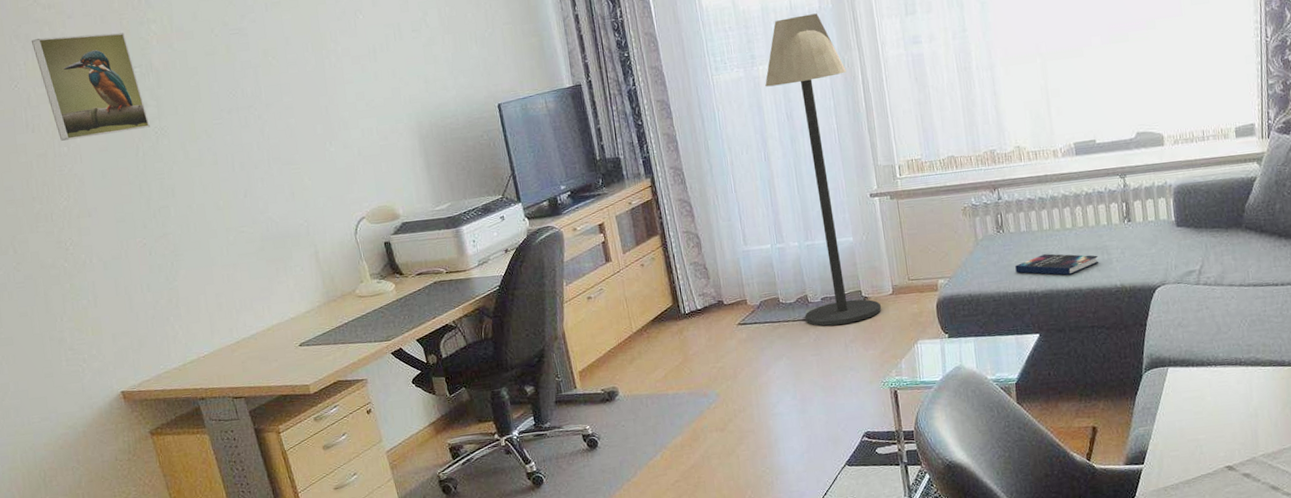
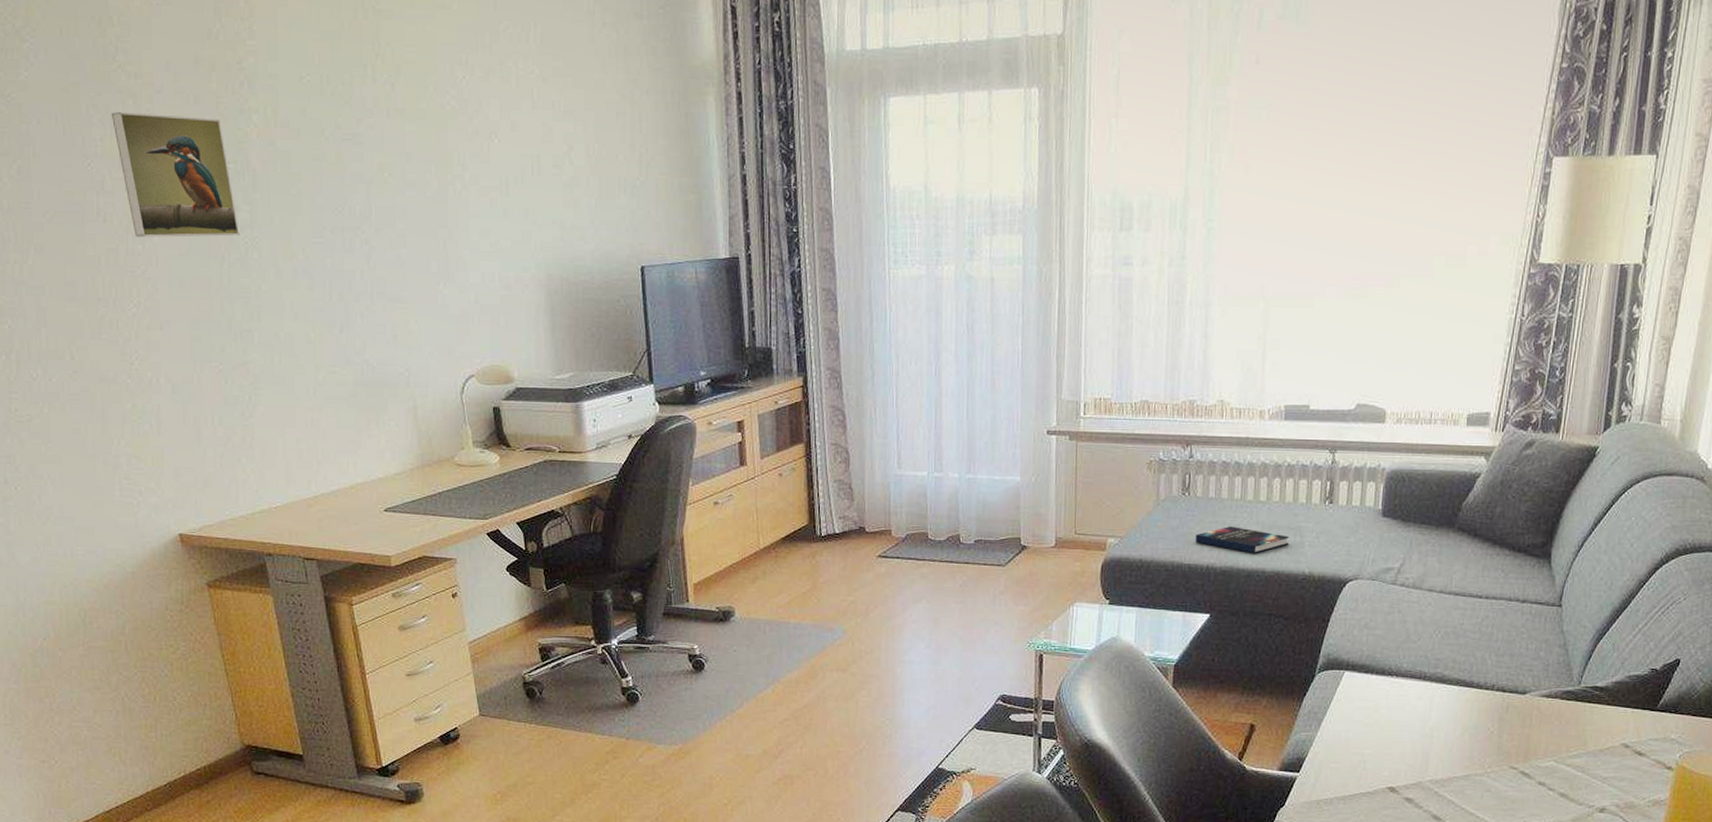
floor lamp: present [765,13,881,326] -> none [948,213,1042,573]

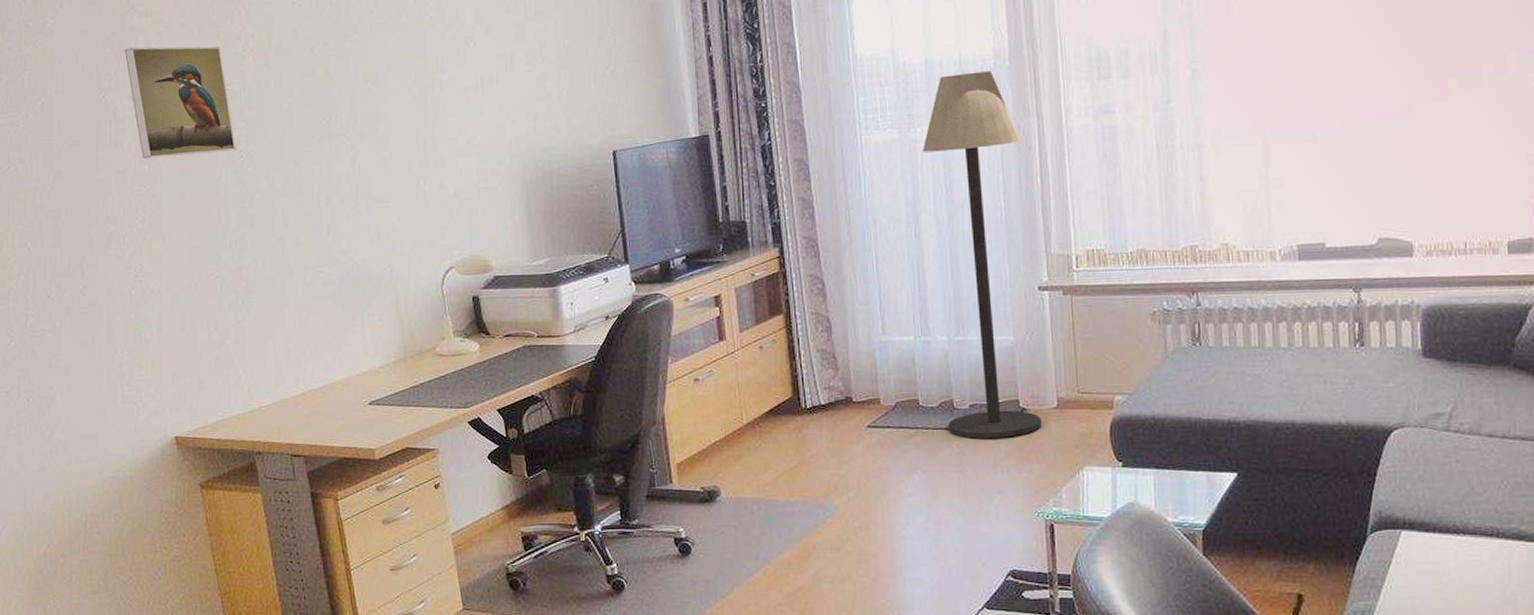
floor lamp: none [948,213,1042,573] -> present [923,71,1041,438]
hardback book: present [1195,526,1290,553] -> none [1212,376,1320,404]

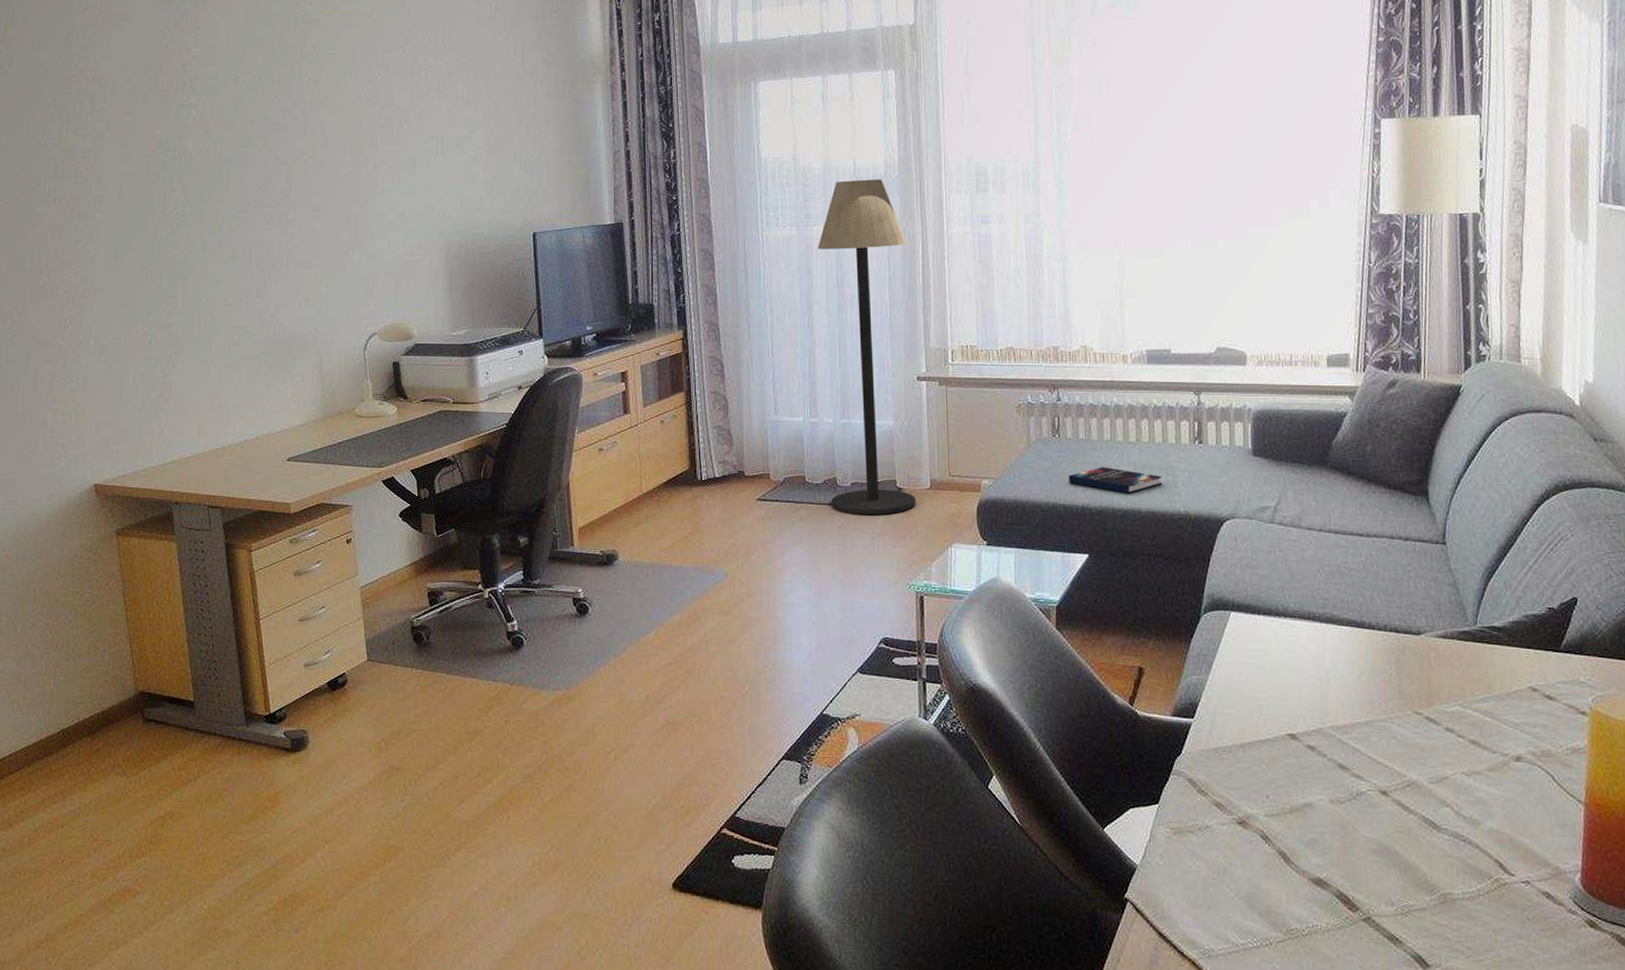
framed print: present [124,46,236,159] -> none [69,110,173,215]
hardback book: none [1212,376,1320,404] -> present [1069,467,1163,493]

